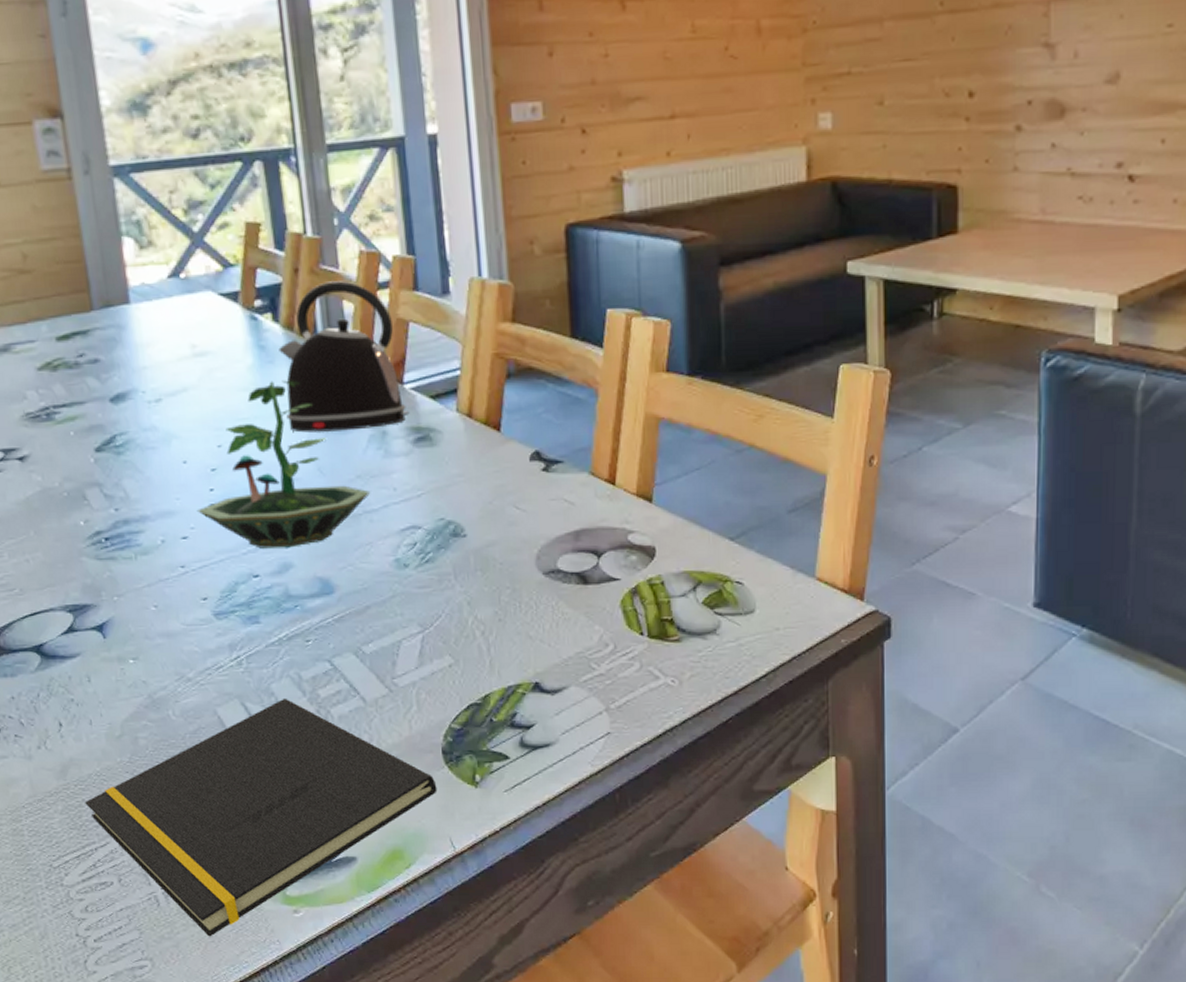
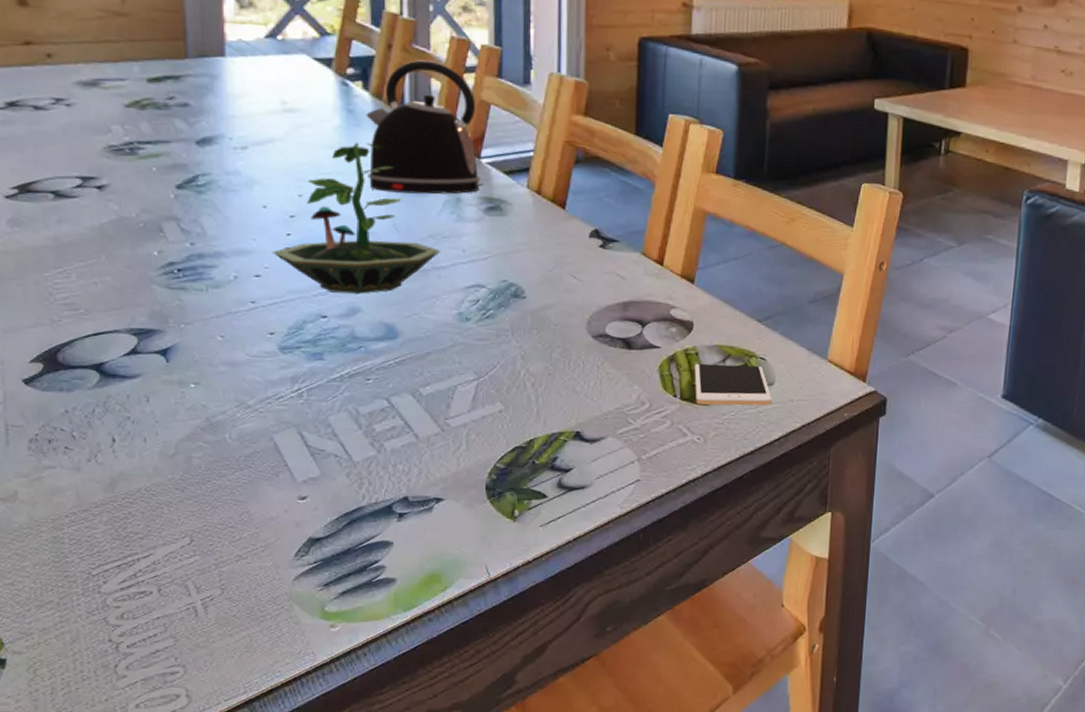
notepad: present [84,699,438,937] -> none [131,430,478,647]
cell phone: none [661,592,755,642] -> present [694,363,773,406]

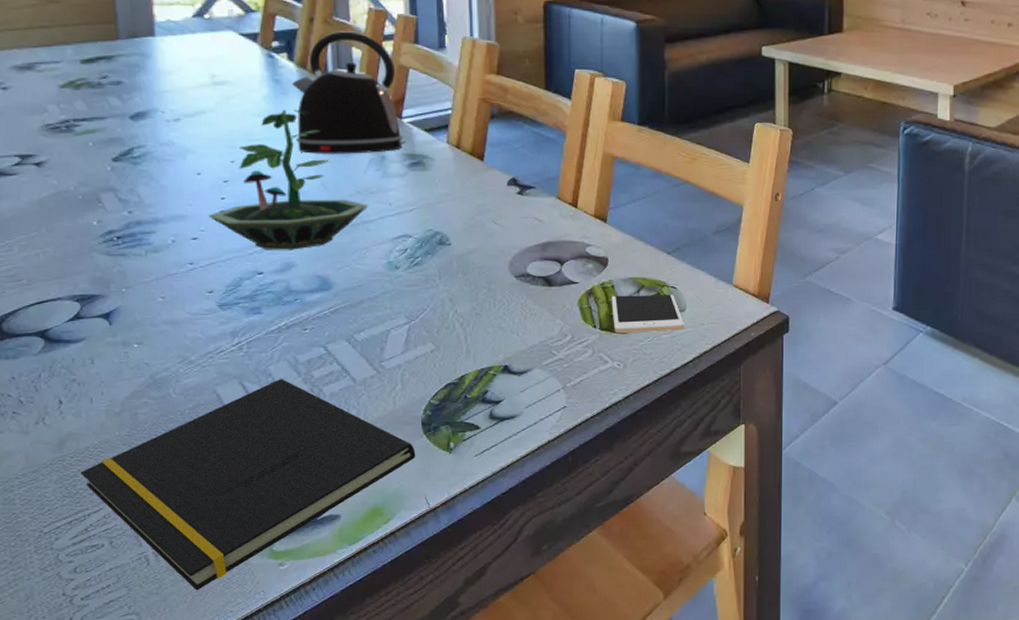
notepad: none [131,430,478,647] -> present [80,379,416,591]

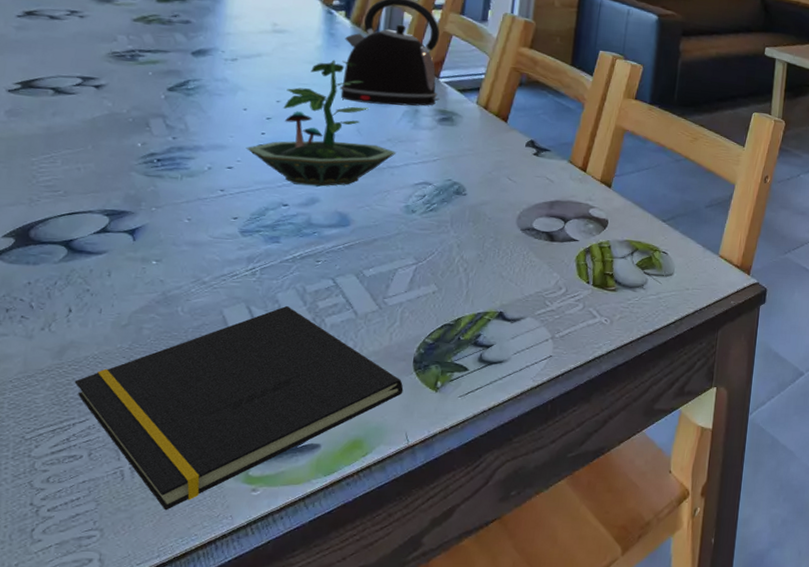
cell phone: present [611,295,685,334] -> none [606,255,672,293]

